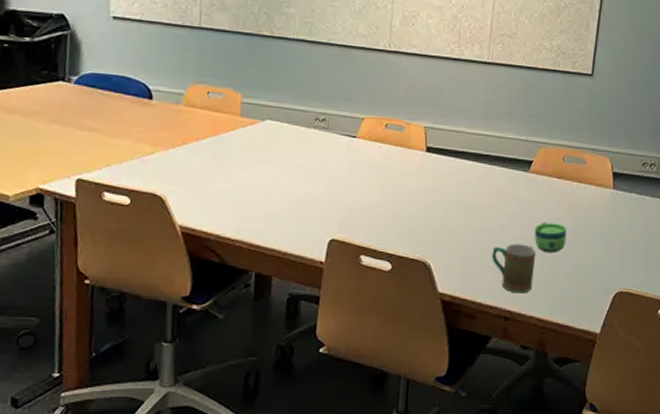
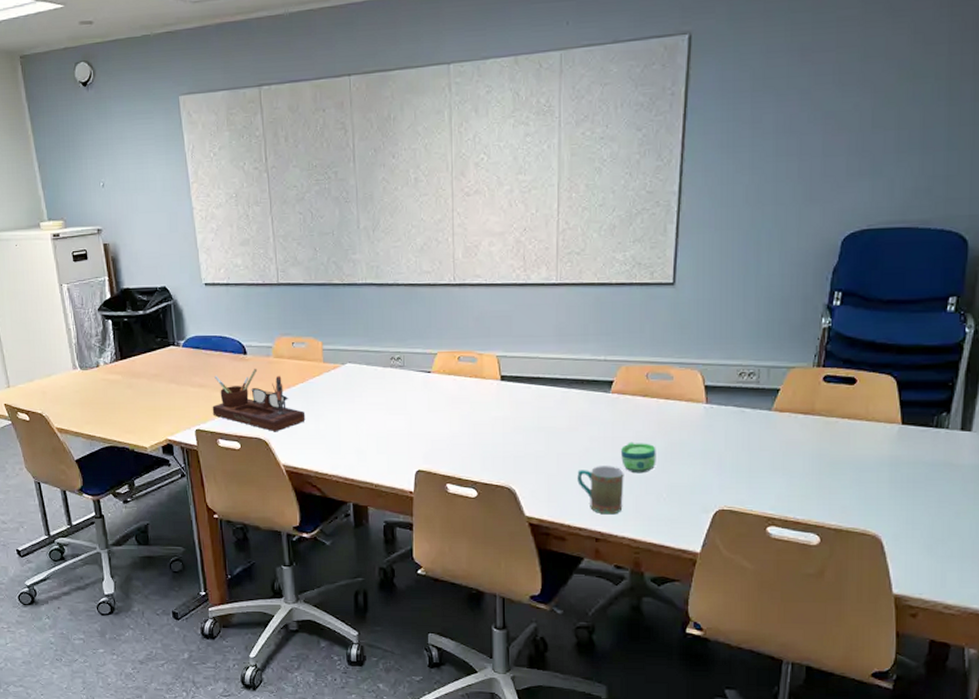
desk organizer: none [100,116,213,189] -> present [212,369,306,432]

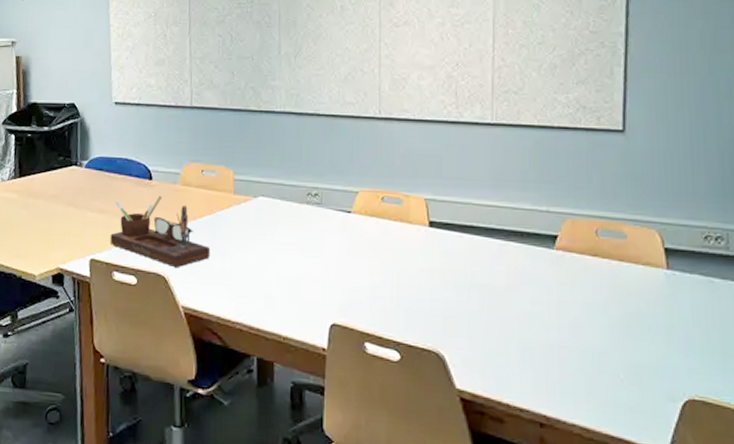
mug: present [577,466,624,515] -> none [517,334,573,395]
cup: present [620,442,656,474] -> none [567,308,611,348]

